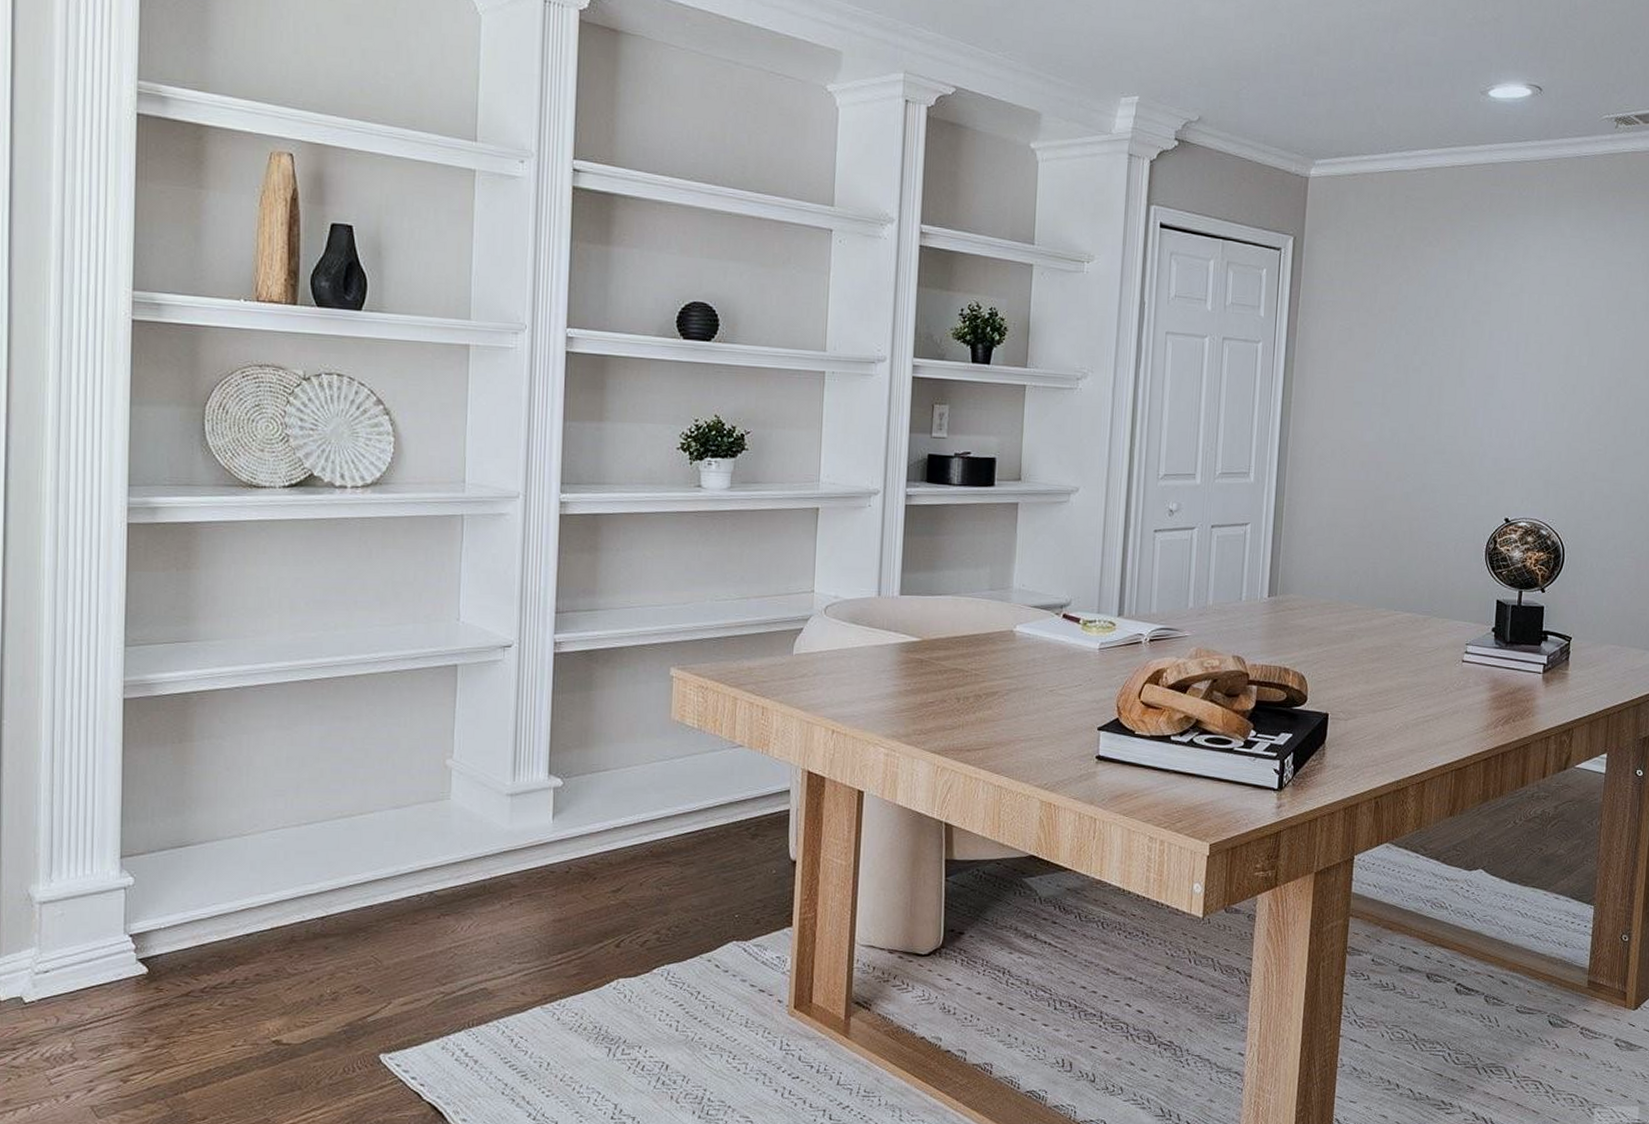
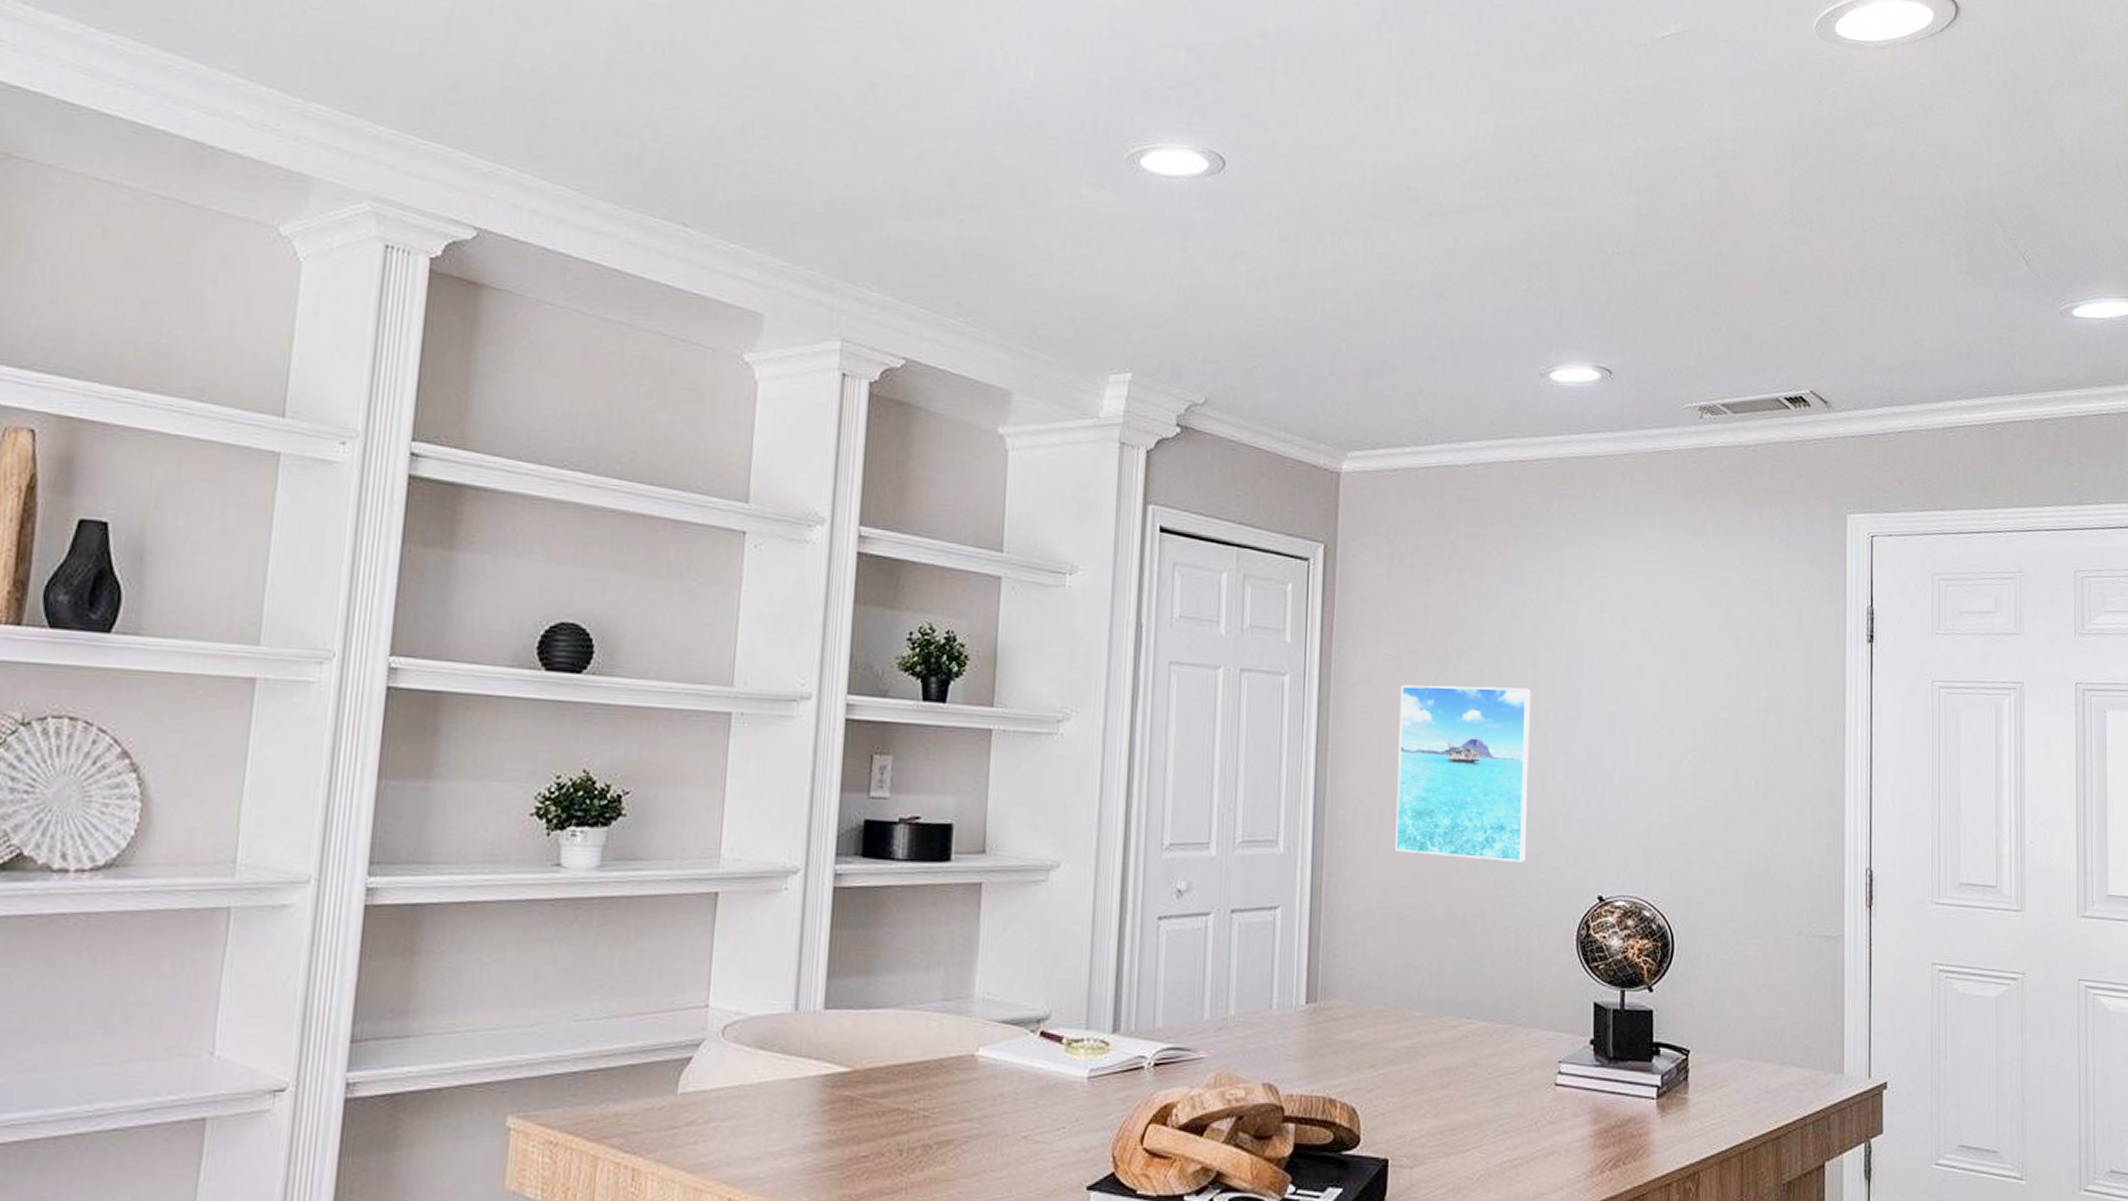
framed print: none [1343,350,1459,491] -> present [1395,684,1532,862]

